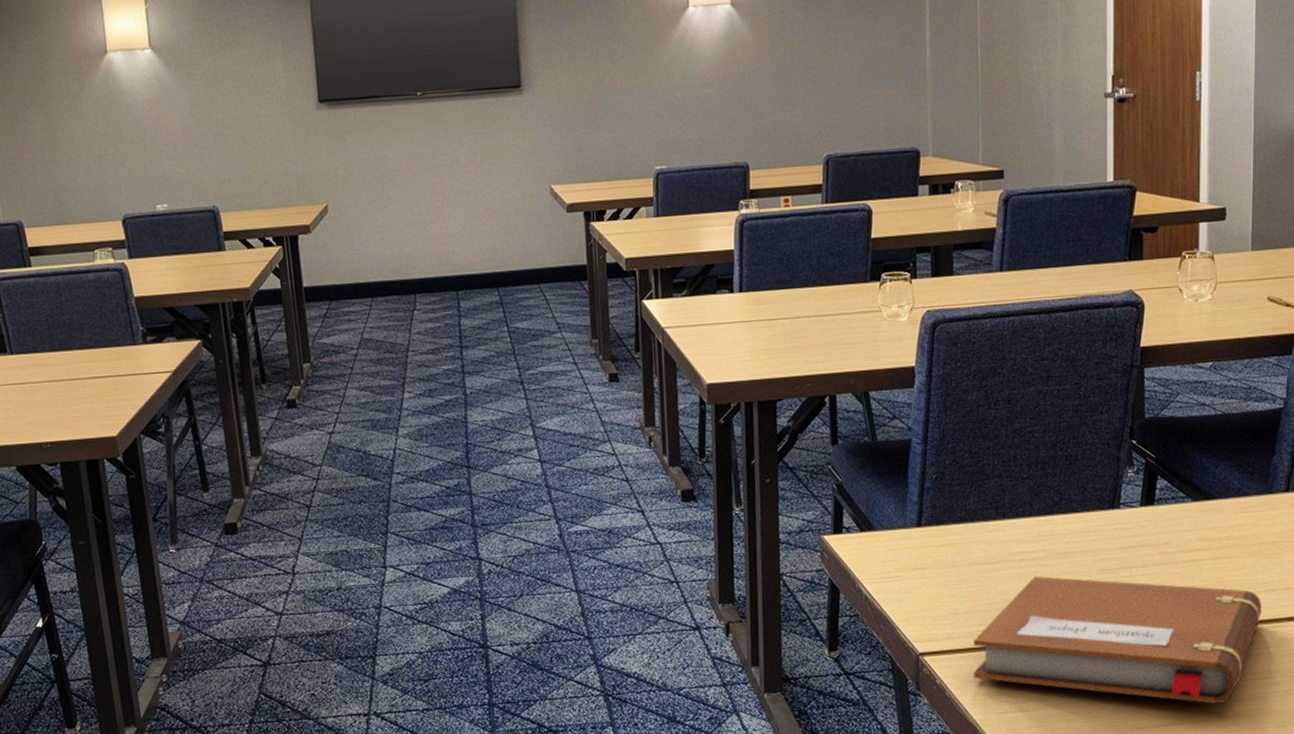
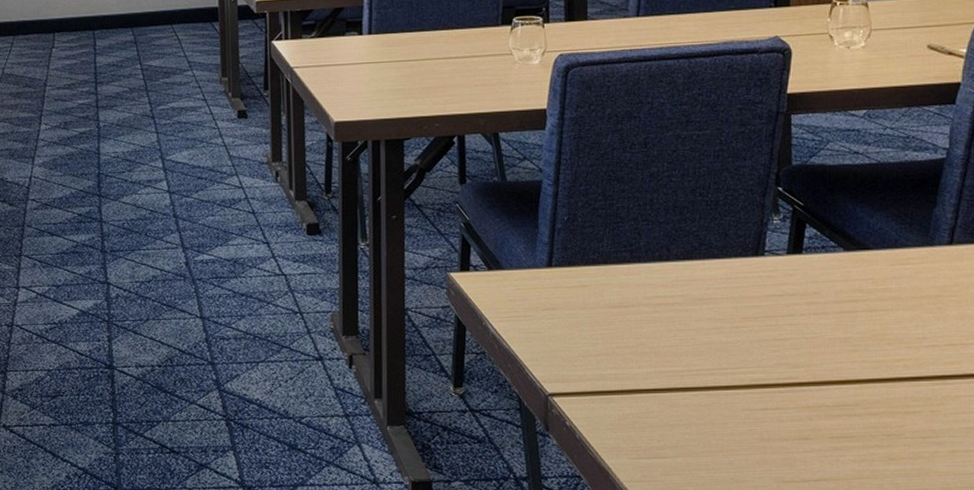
notebook: present [973,576,1262,704] -> none [605,321,922,461]

